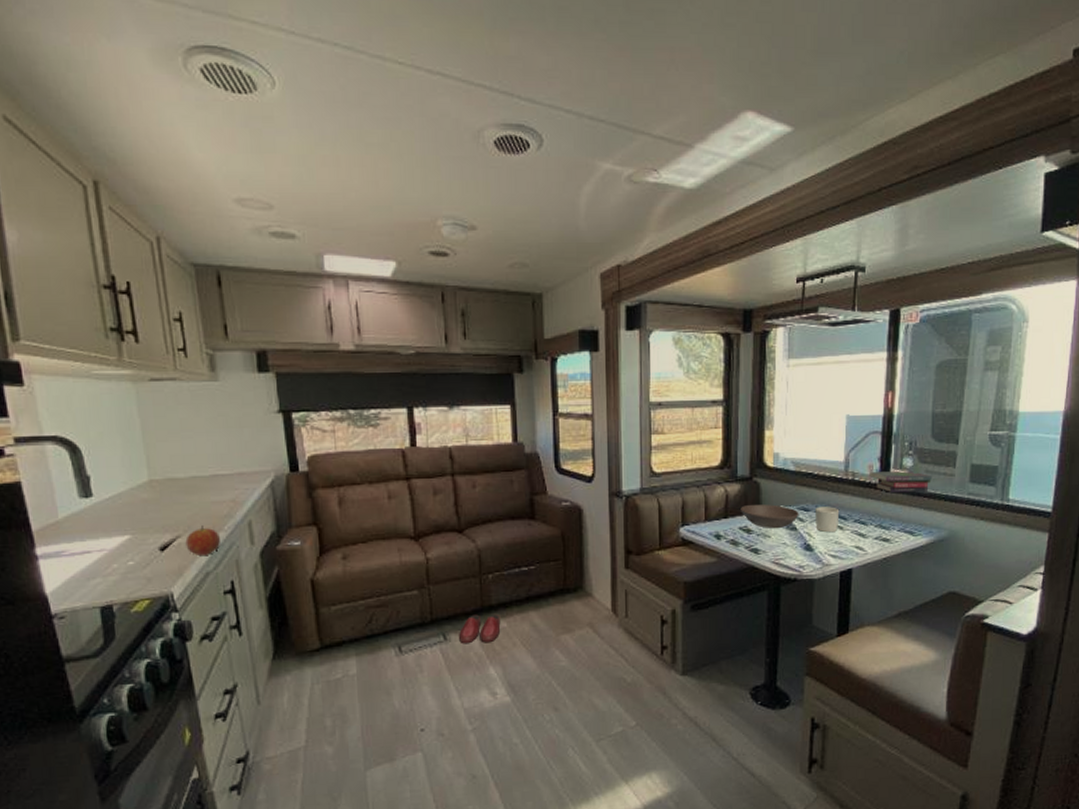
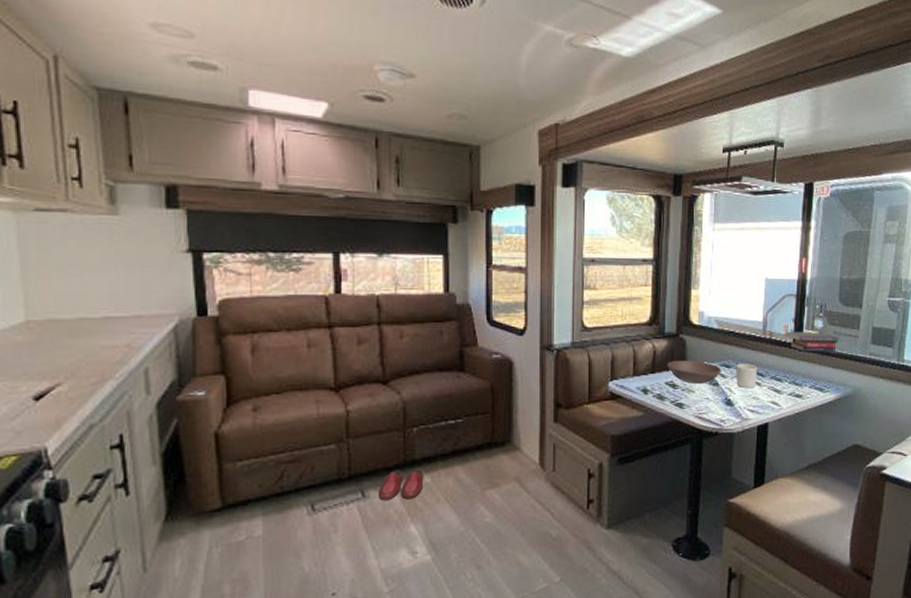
fruit: present [185,525,222,555] -> none [66,373,111,406]

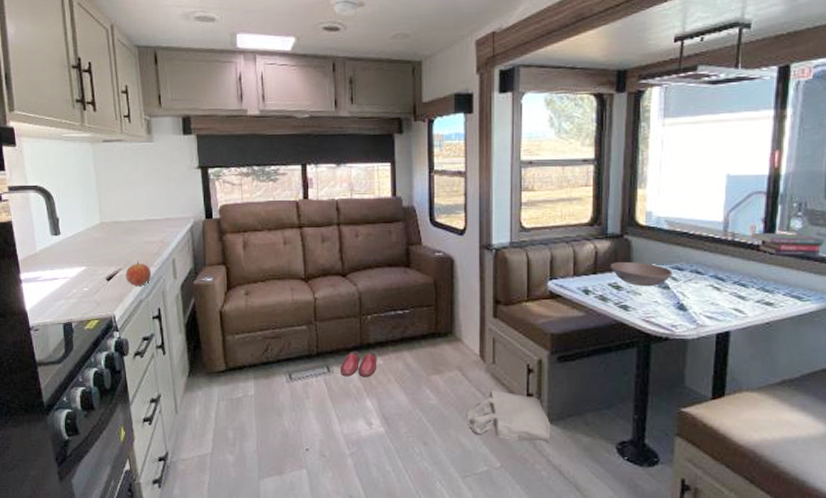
fruit: none [66,373,111,406] -> present [125,261,152,286]
tote bag: none [526,500,611,551] -> present [468,390,551,445]
mug: present [736,364,758,389] -> none [690,267,717,293]

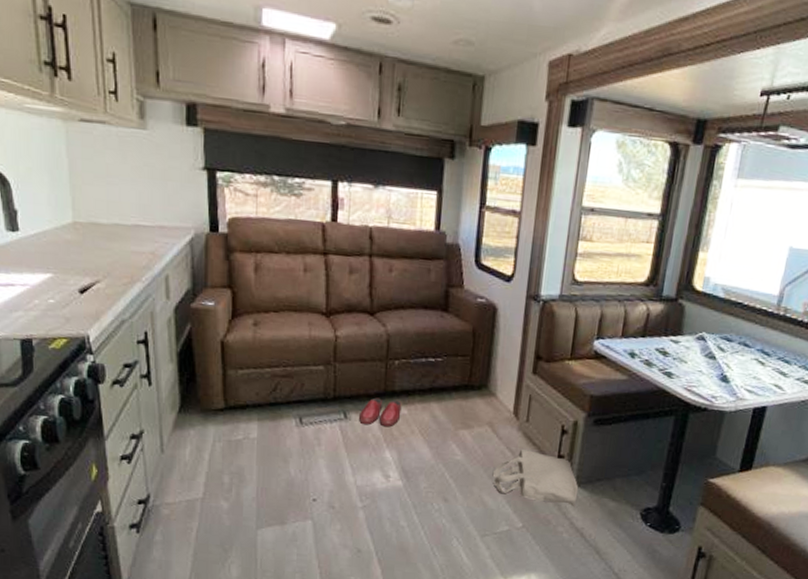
fruit: present [125,261,152,286] -> none [104,274,138,303]
bowl: present [610,262,673,287] -> none [660,327,721,356]

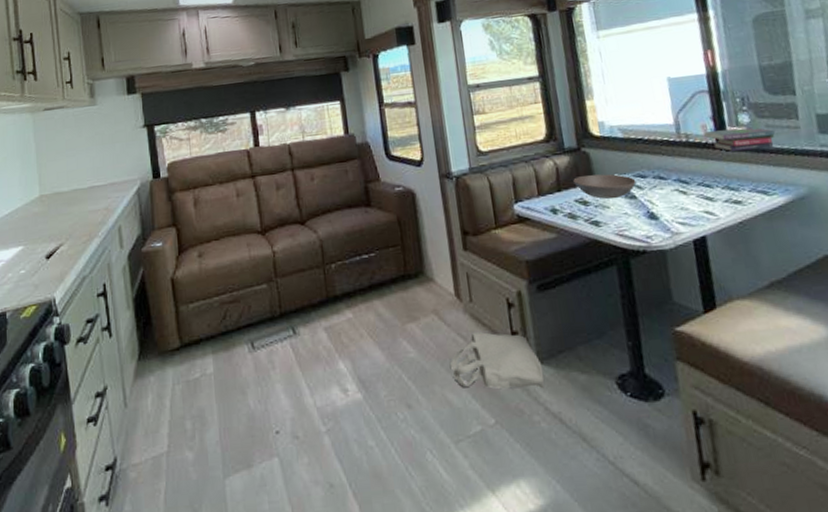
slippers: present [359,397,402,427] -> none [307,304,347,338]
bowl: none [660,327,721,356] -> present [573,173,637,200]

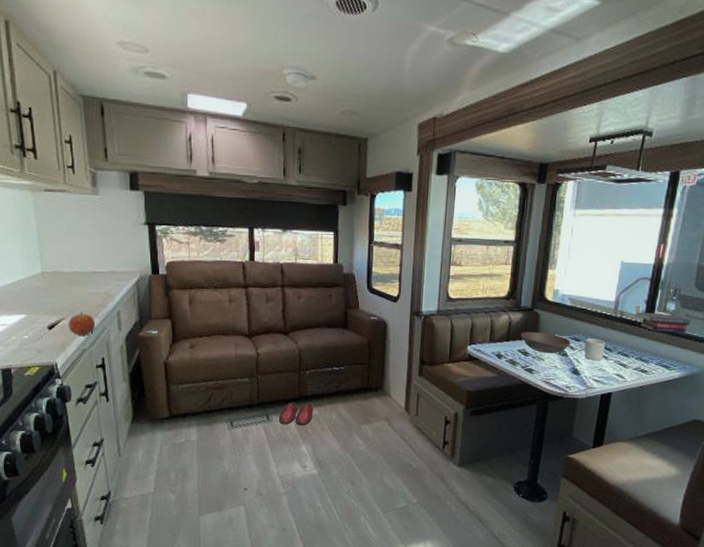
fruit: none [67,233,96,261] -> present [68,312,96,336]
slippers: none [307,304,347,338] -> present [279,402,314,426]
tote bag: present [451,332,545,390] -> none [391,438,462,484]
mug: none [653,171,682,199] -> present [584,338,606,361]

